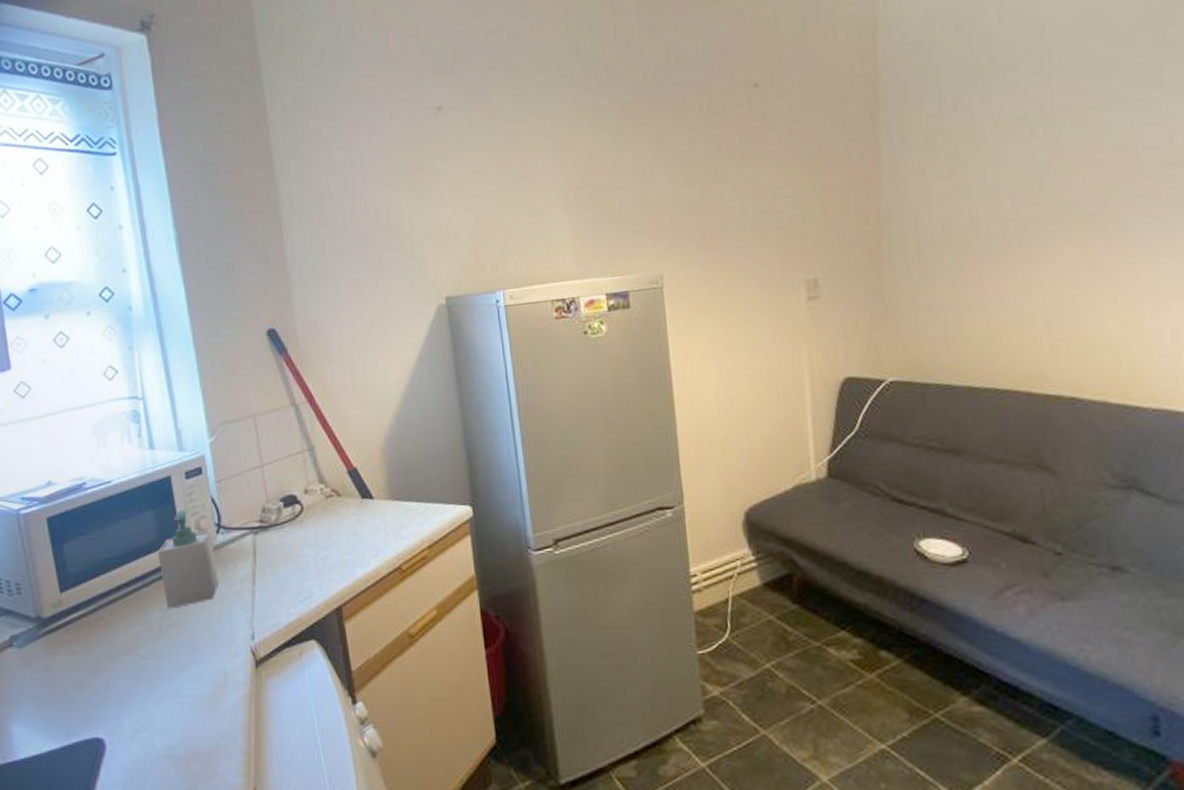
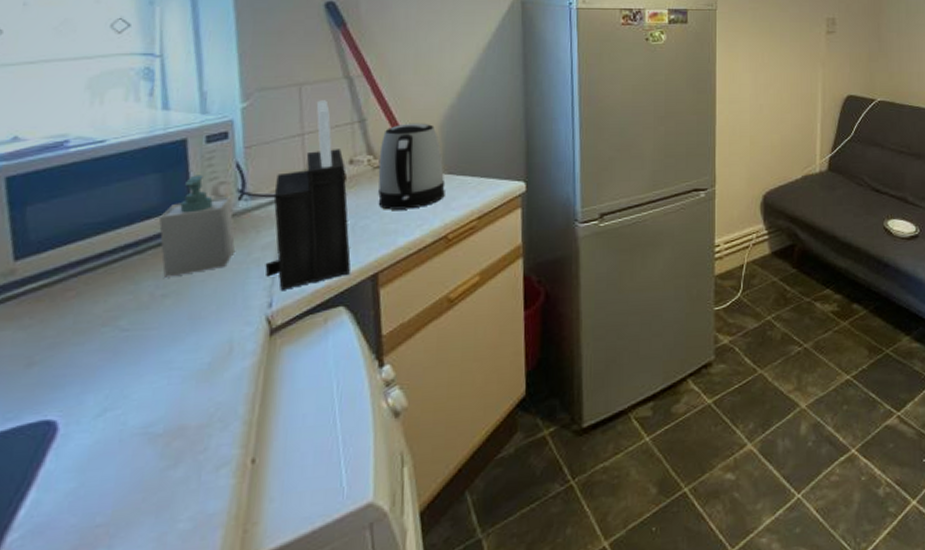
knife block: none [244,430,317,622] -> present [265,100,351,290]
kettle: none [329,447,395,540] -> present [378,123,446,210]

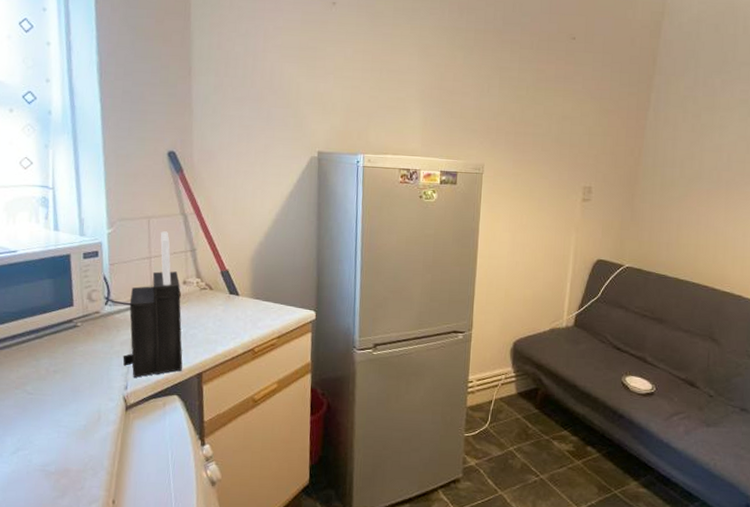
soap bottle: present [158,175,236,278] -> none [51,282,103,359]
kettle: present [378,123,446,210] -> none [203,255,254,325]

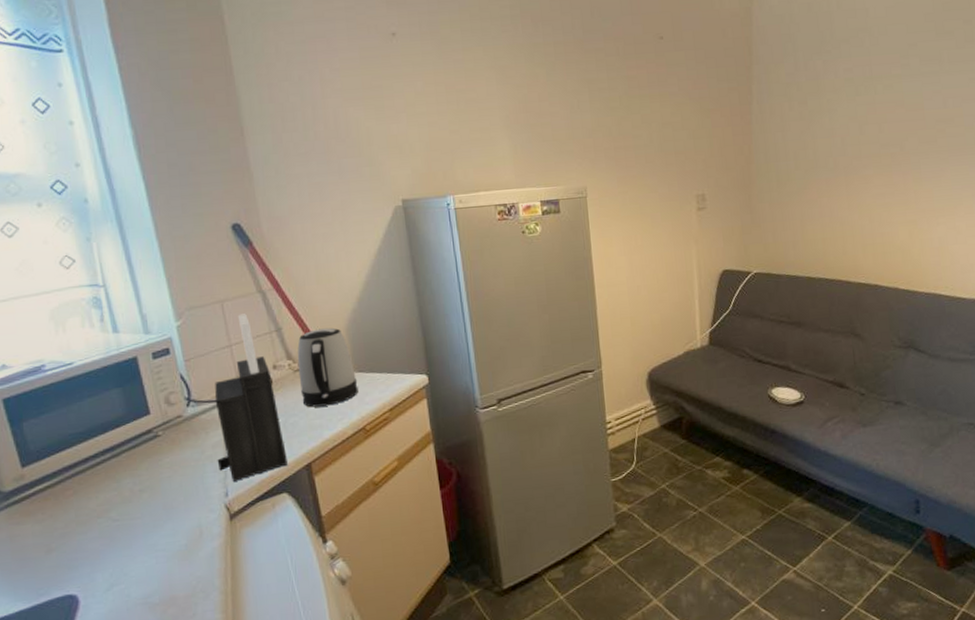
kettle: none [203,255,254,325] -> present [297,327,359,408]

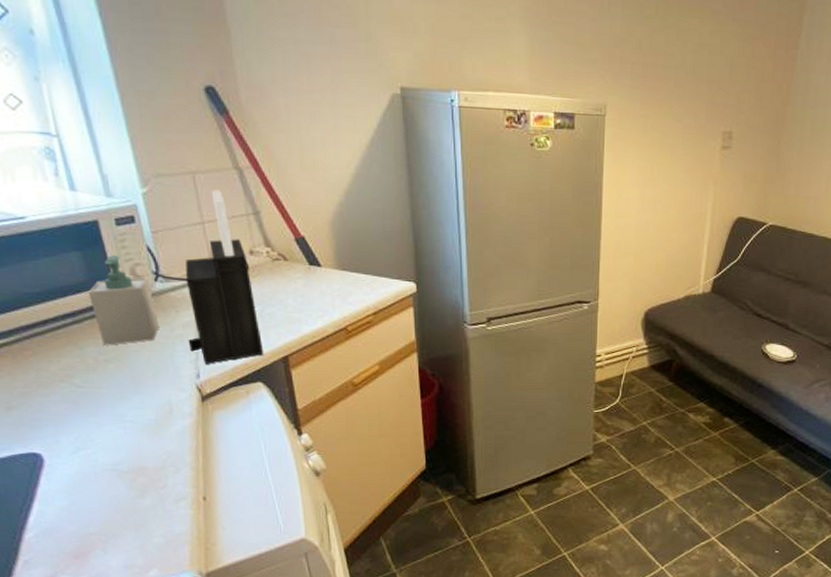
soap bottle: none [126,387,192,476] -> present [87,255,160,346]
kettle: present [297,327,359,408] -> none [276,218,341,301]

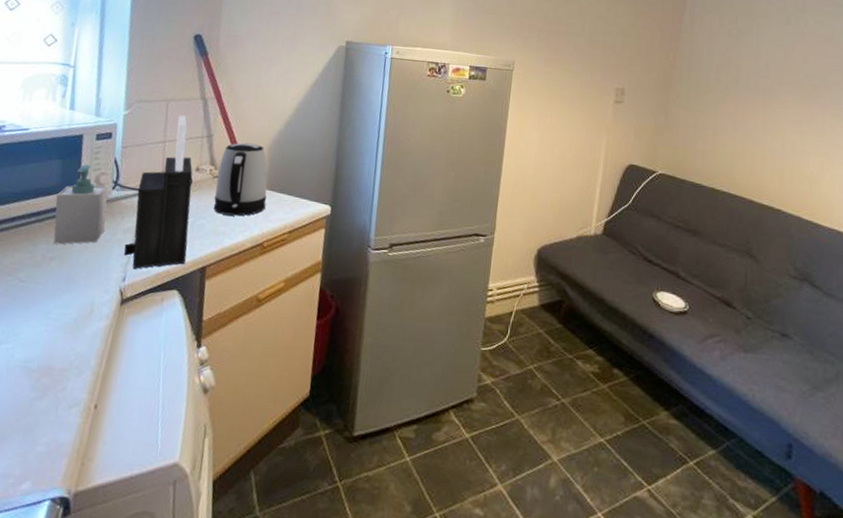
kettle: none [276,218,341,301] -> present [213,142,268,216]

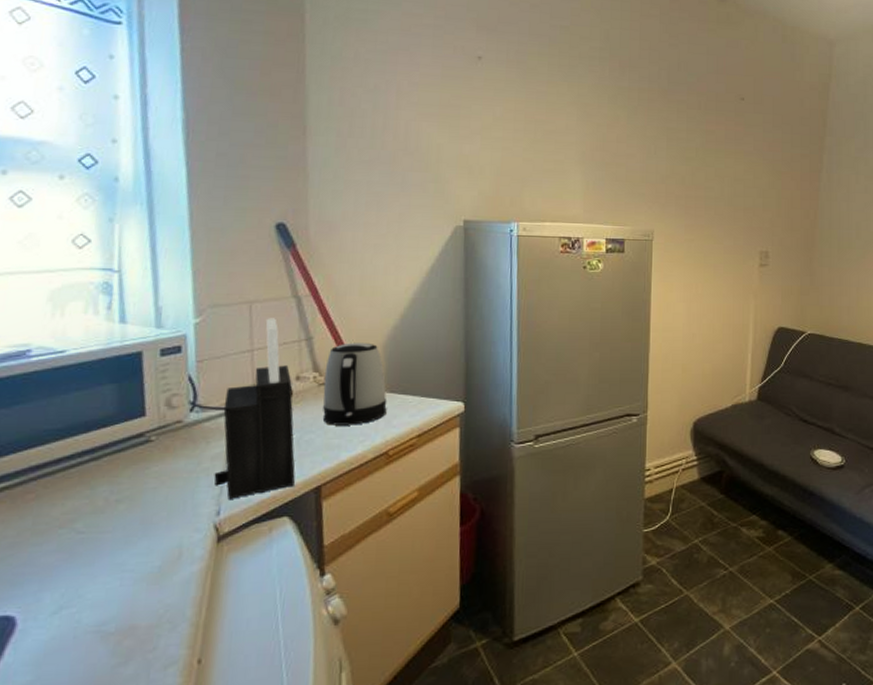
soap bottle: present [53,164,108,244] -> none [114,386,187,484]

